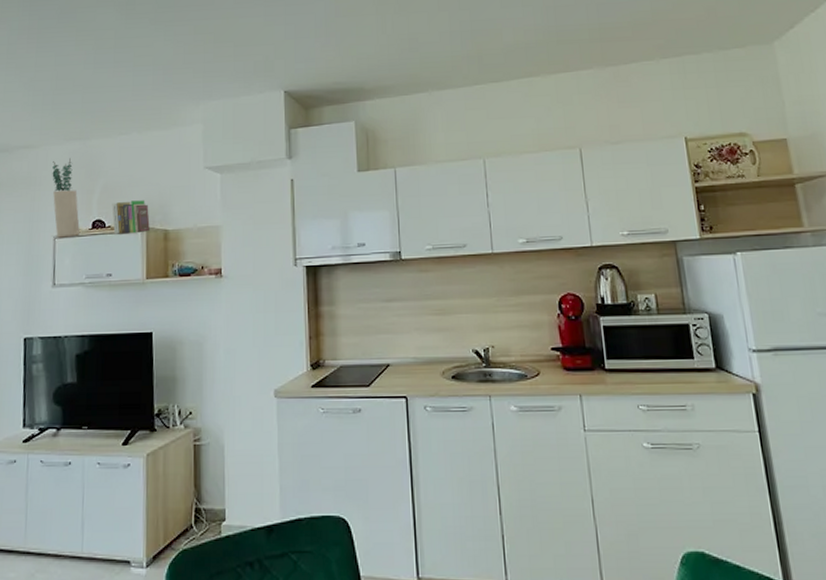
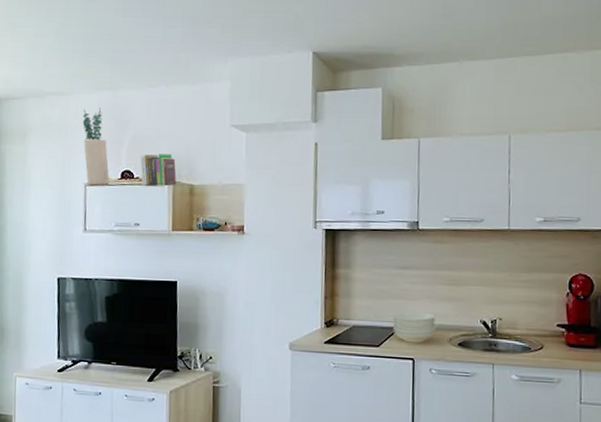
bowl: none [382,345,427,380] -> present [392,311,435,343]

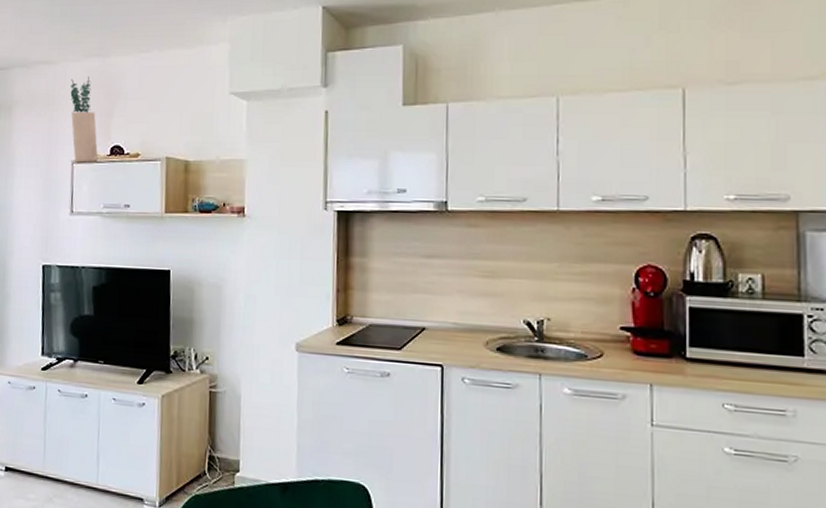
books: present [140,154,177,186] -> none [130,126,170,163]
bowl: present [392,311,435,343] -> none [417,308,469,347]

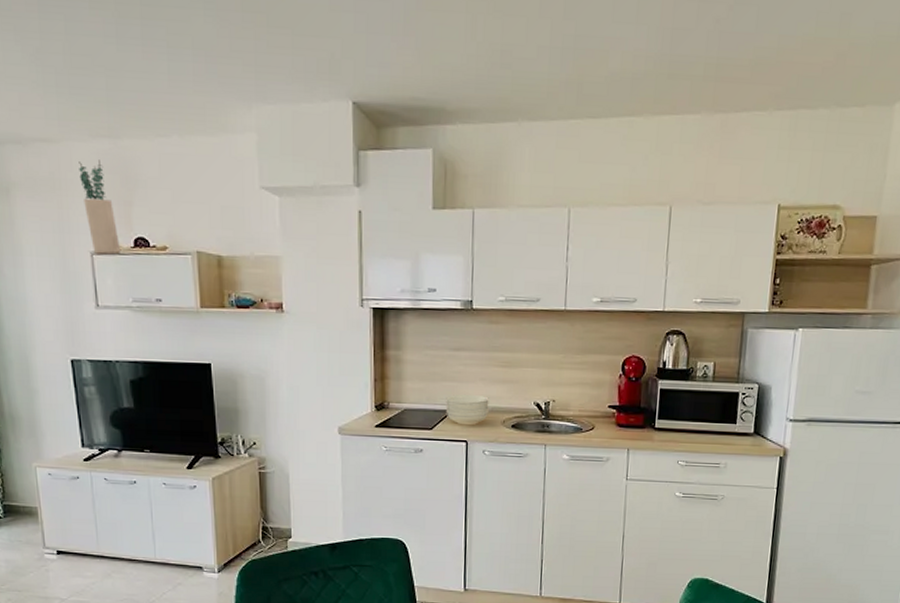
bowl: none [417,308,469,347] -> present [445,394,489,426]

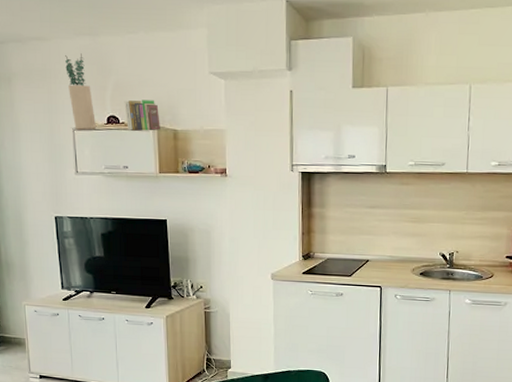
books: none [155,218,201,257] -> present [124,100,160,131]
bowl: present [445,394,489,426] -> none [363,246,401,273]

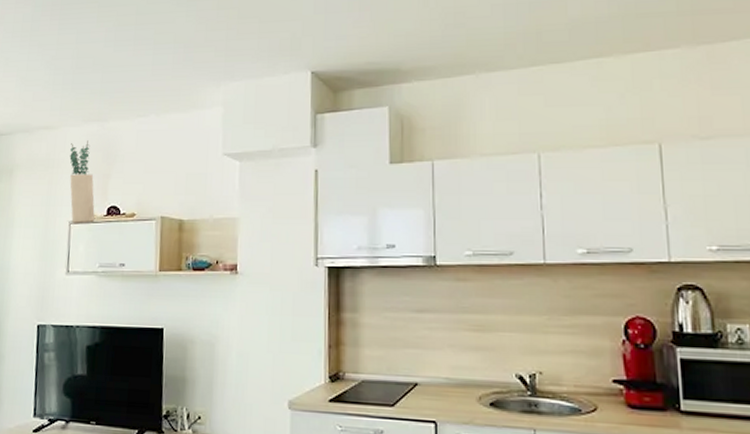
books: present [124,100,160,131] -> none [127,187,165,222]

